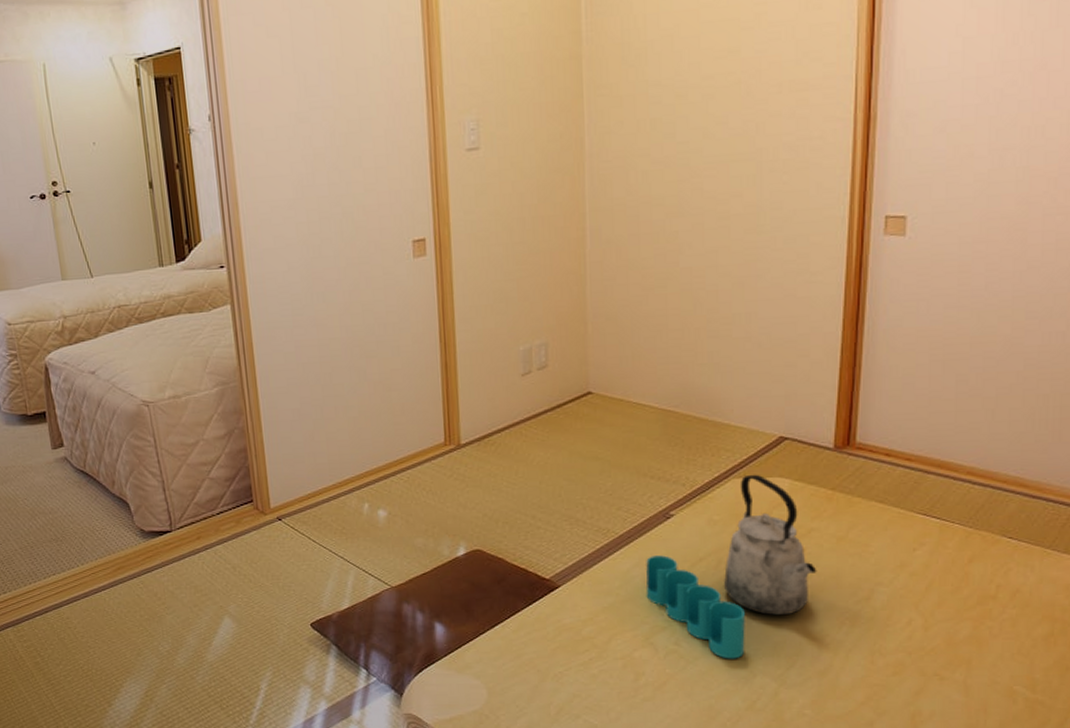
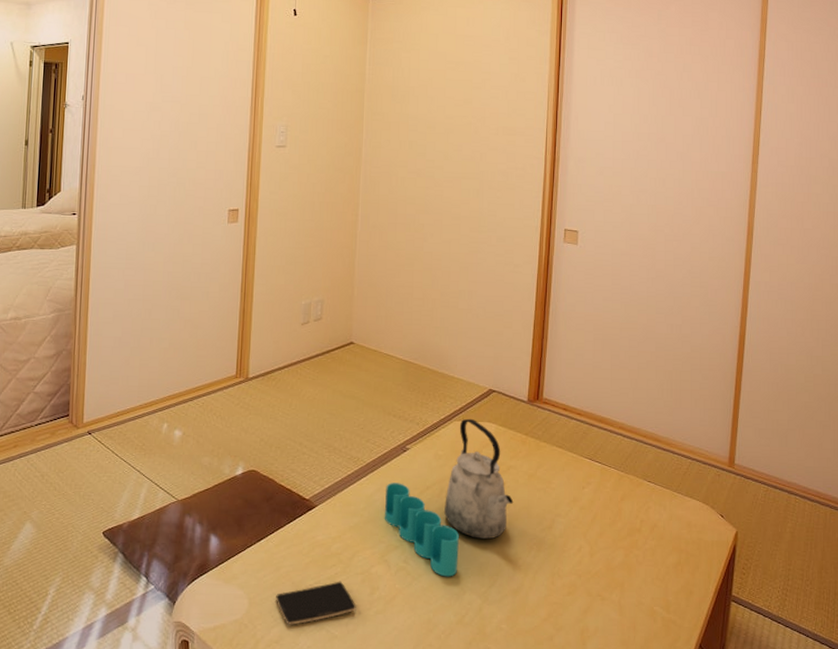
smartphone: none [519,667,618,715] -> present [276,581,356,625]

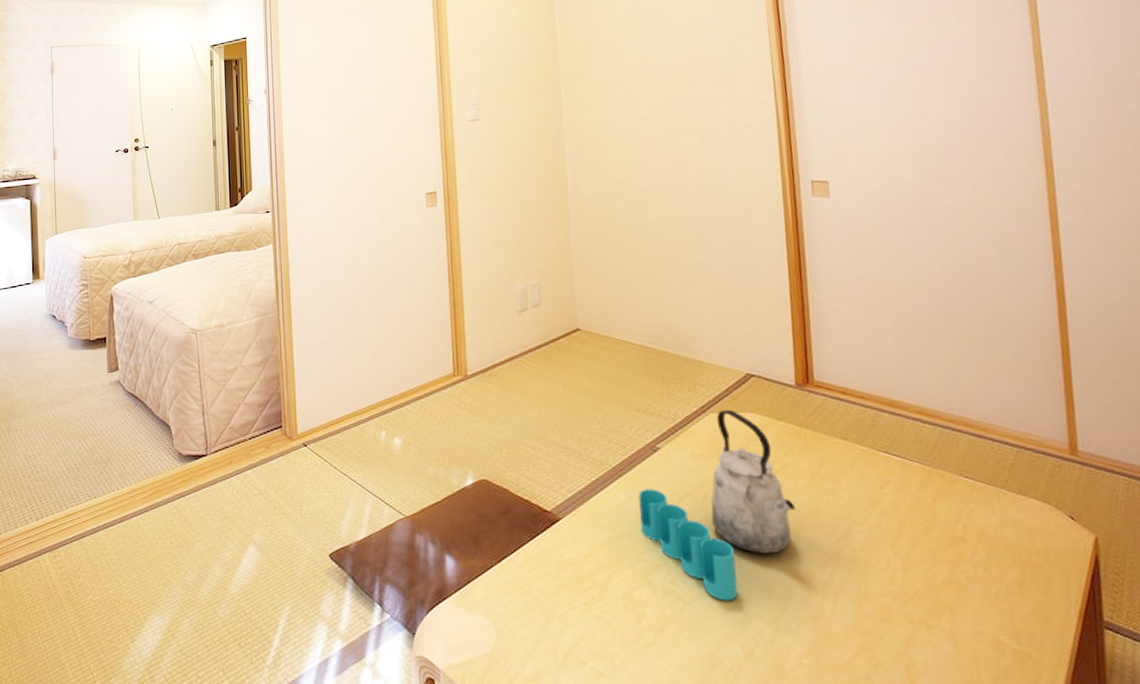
smartphone: present [276,581,356,625] -> none [526,607,622,660]

